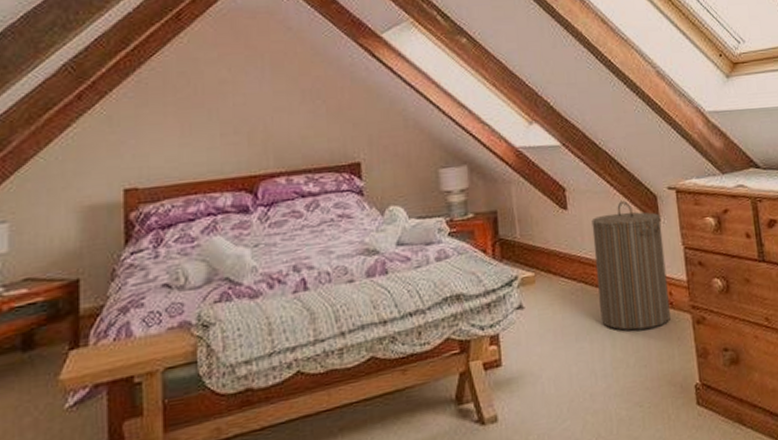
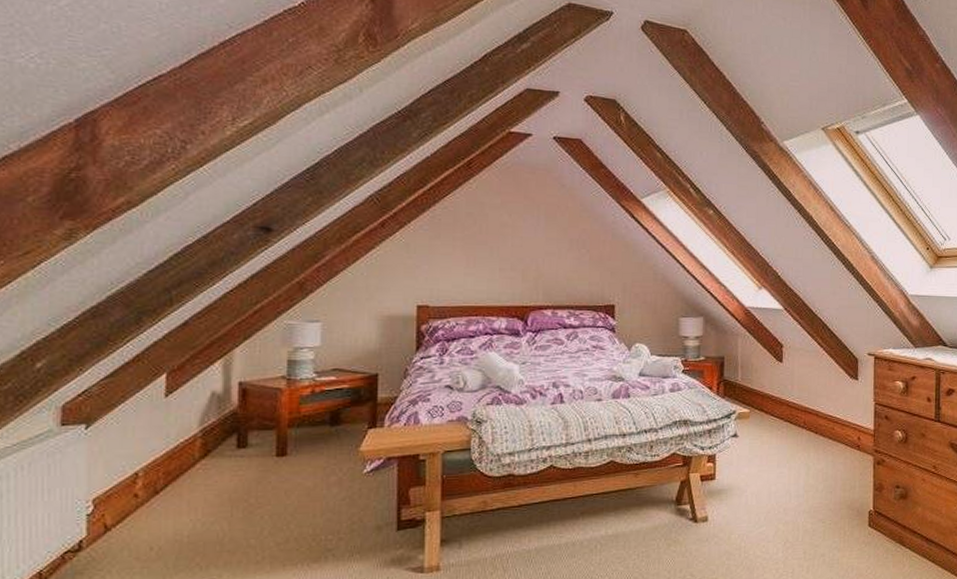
laundry hamper: present [591,200,670,331] -> none [800,360,859,464]

